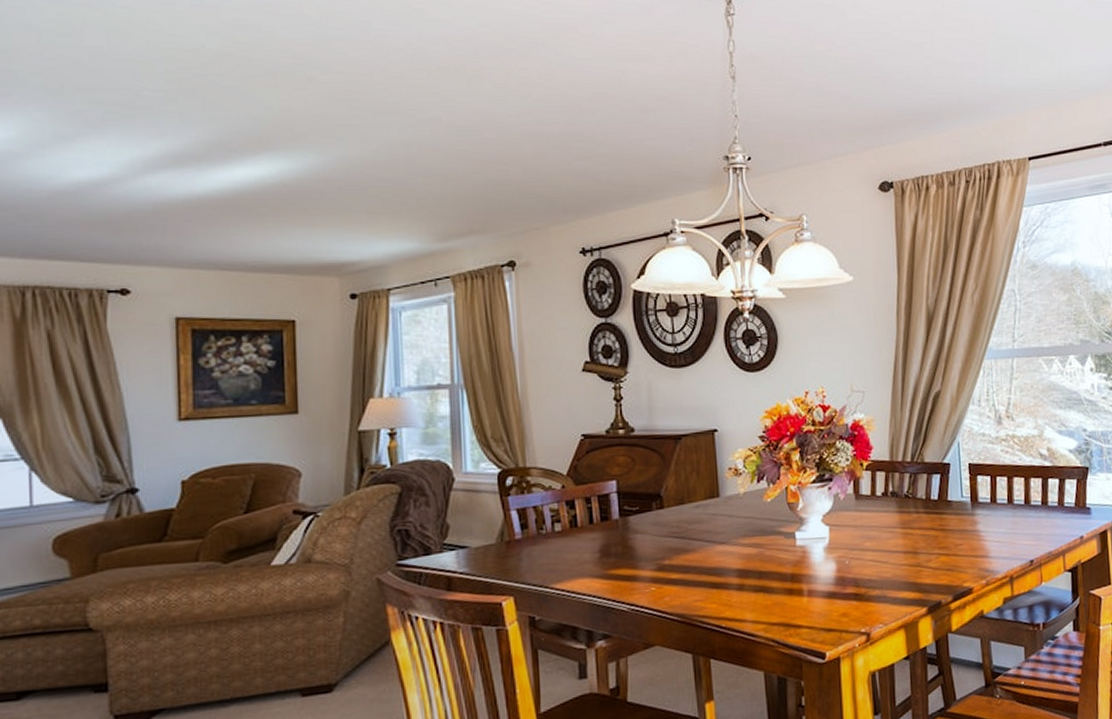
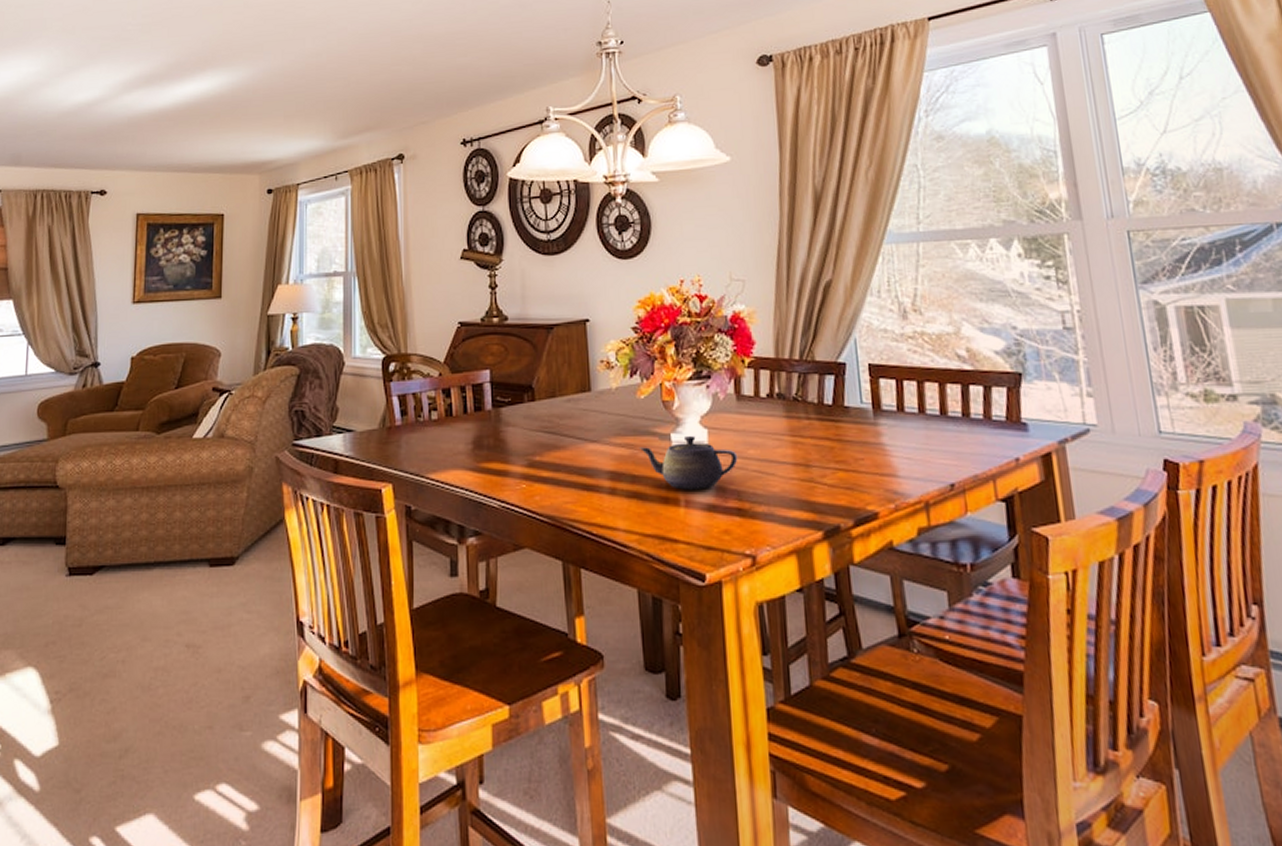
teapot: none [765,533,856,581] -> present [639,436,738,490]

